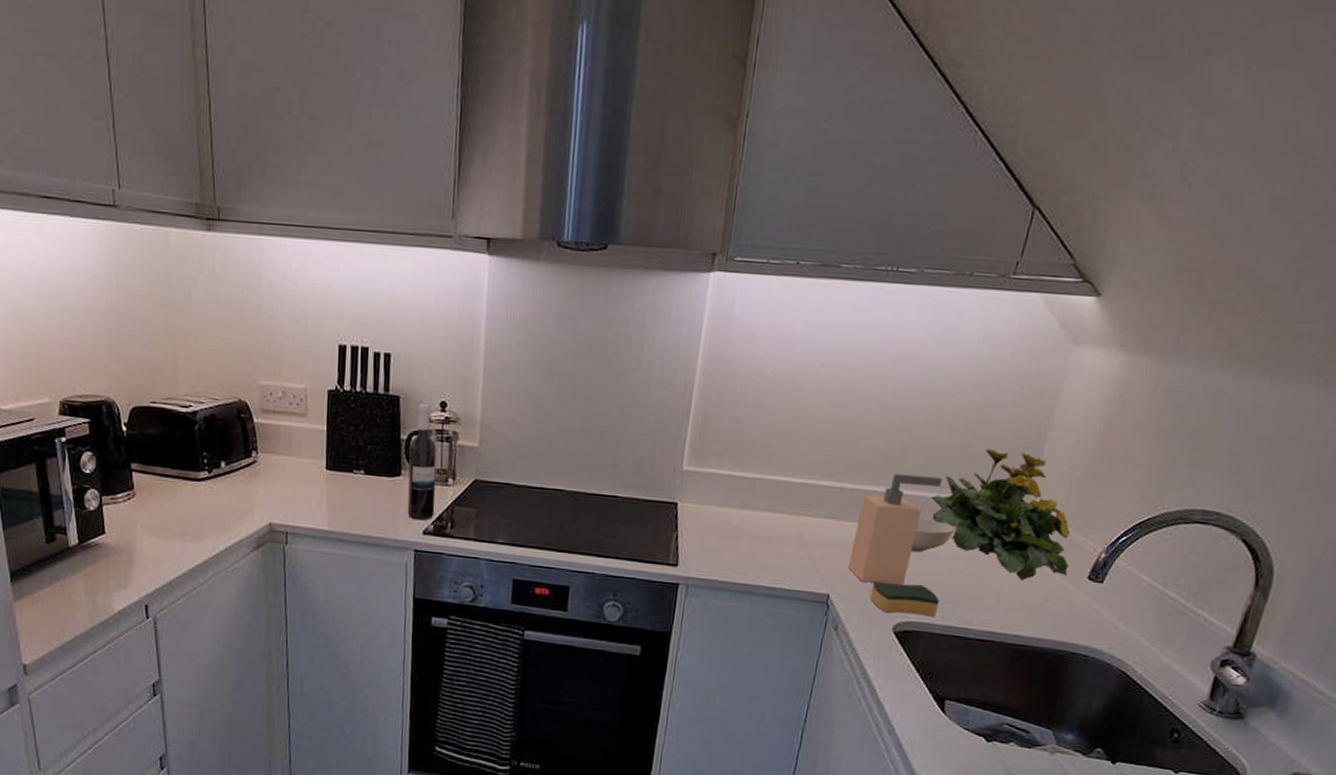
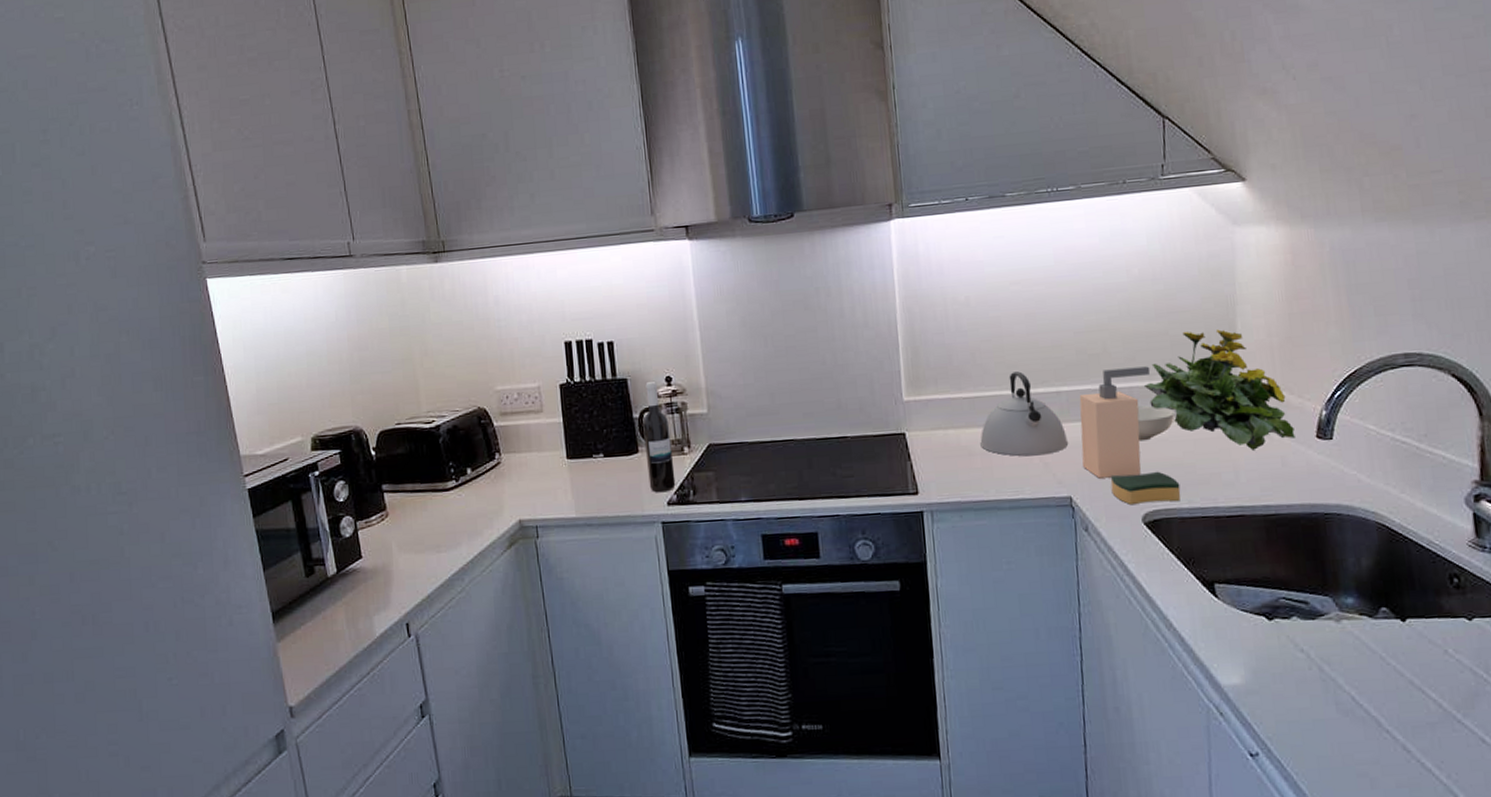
kettle: none [751,459,841,549] -> present [980,371,1069,457]

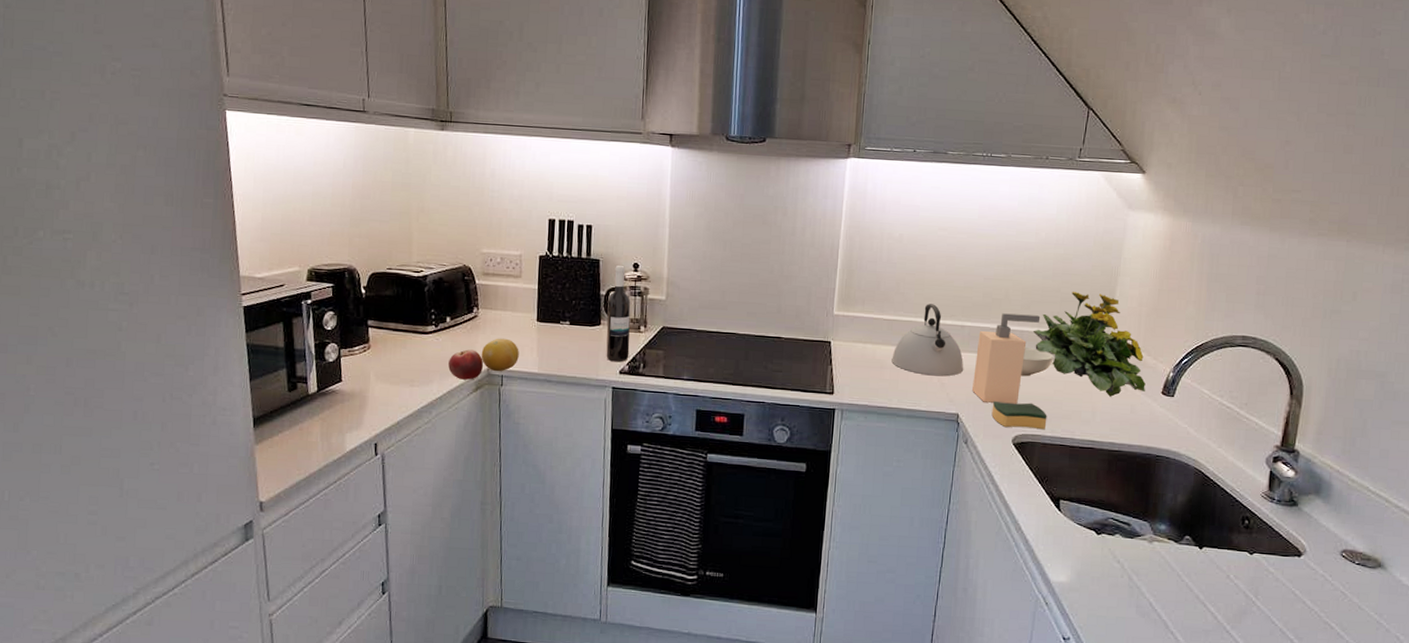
fruit: none [475,501,514,537] -> present [448,349,483,380]
fruit: none [510,483,553,522] -> present [481,338,519,371]

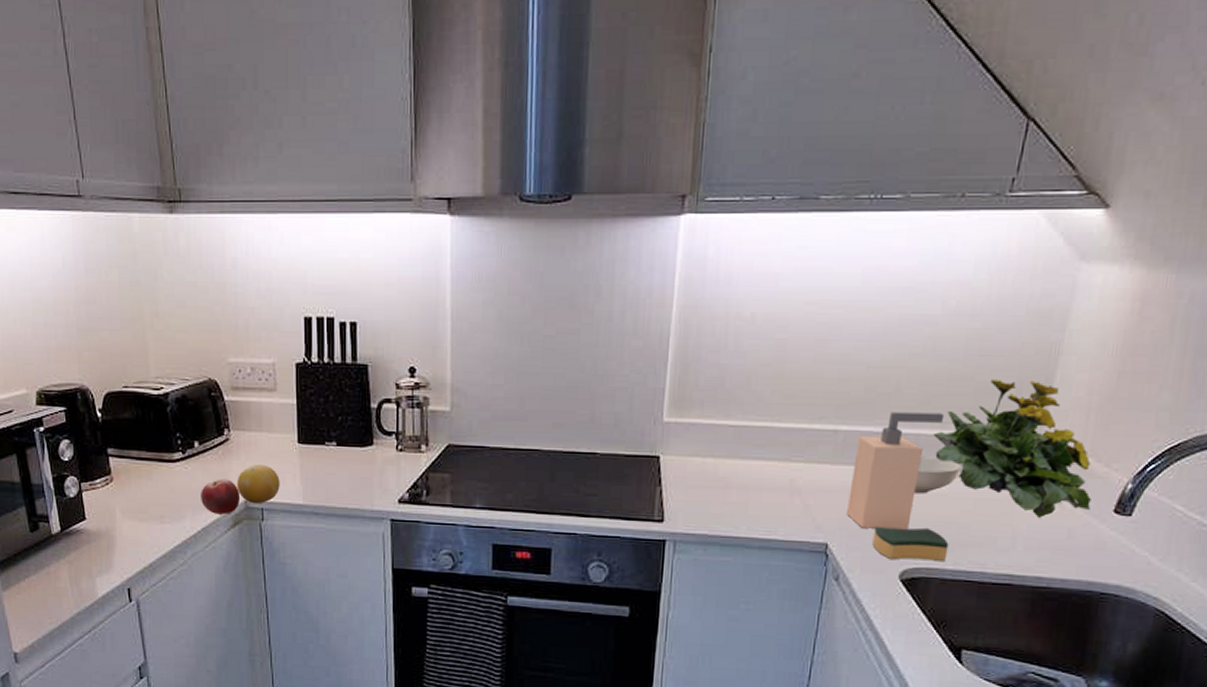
wine bottle: present [606,266,631,362] -> none [380,371,409,489]
kettle: present [891,303,964,377] -> none [739,403,836,497]

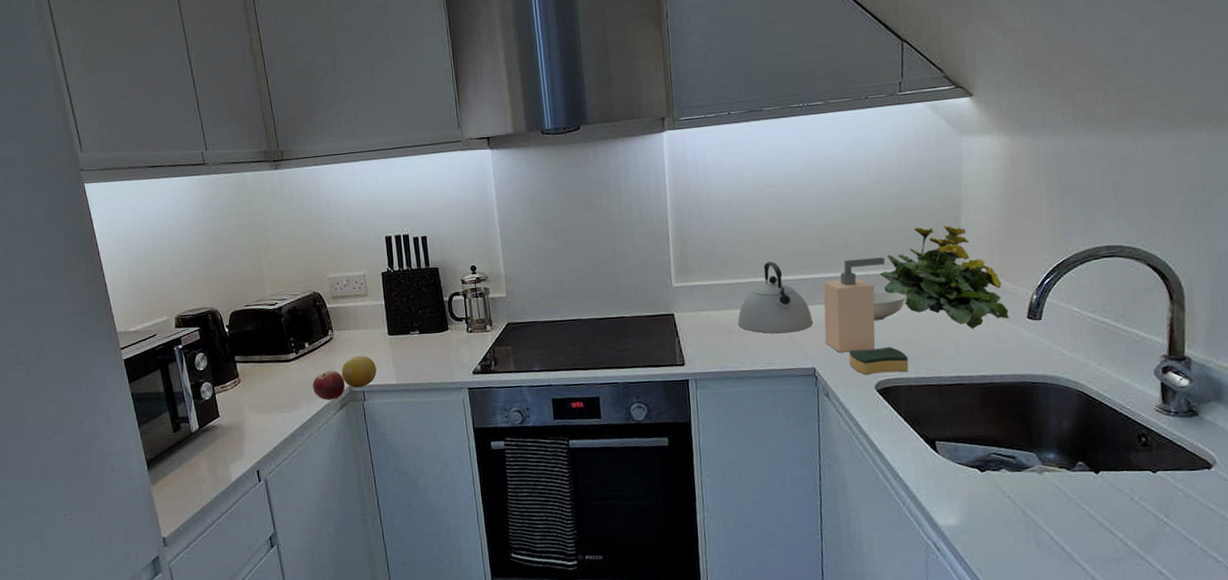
kettle: none [739,403,836,497] -> present [738,261,814,334]

